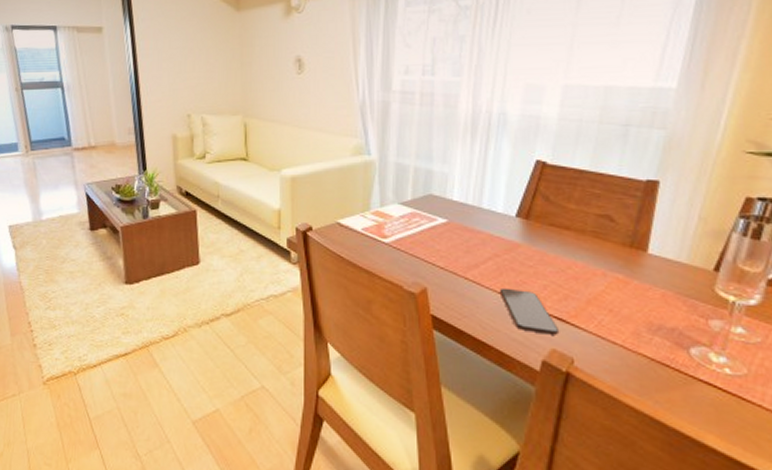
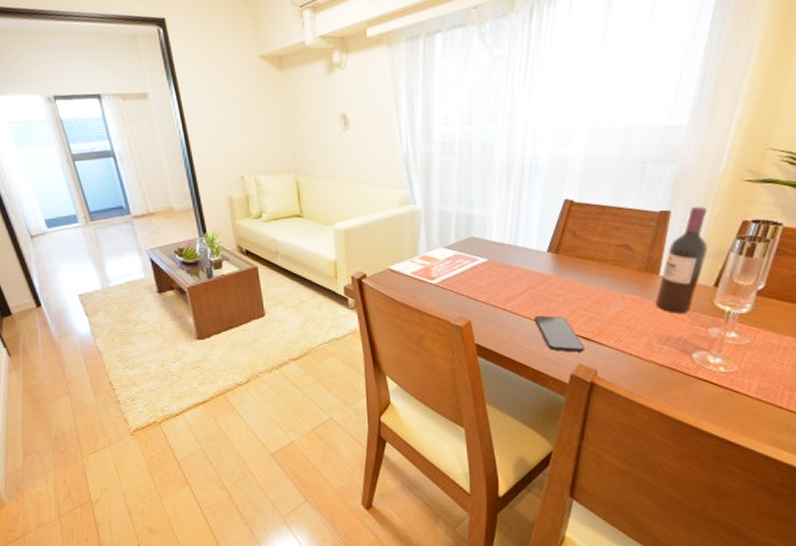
wine bottle: none [643,177,706,299] -> present [655,206,708,313]

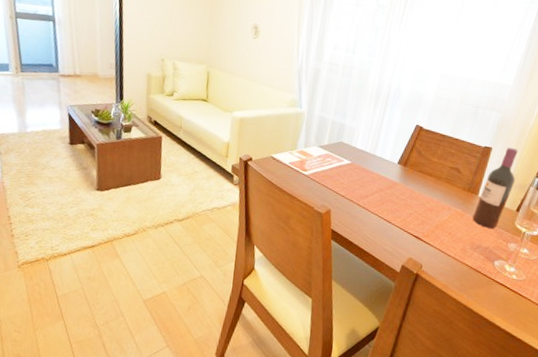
smartphone: present [533,315,586,352] -> none [380,213,416,248]

